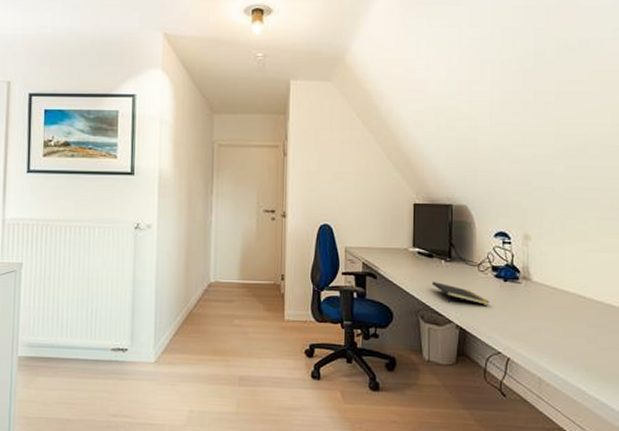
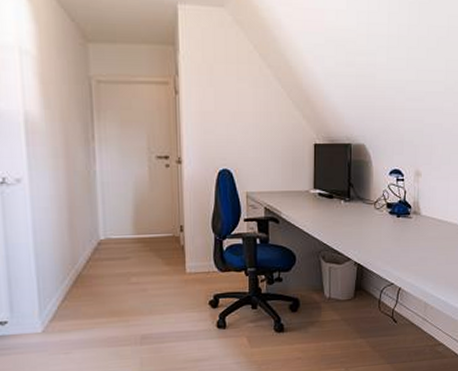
notepad: present [431,282,491,305] -> none [331,222,385,242]

